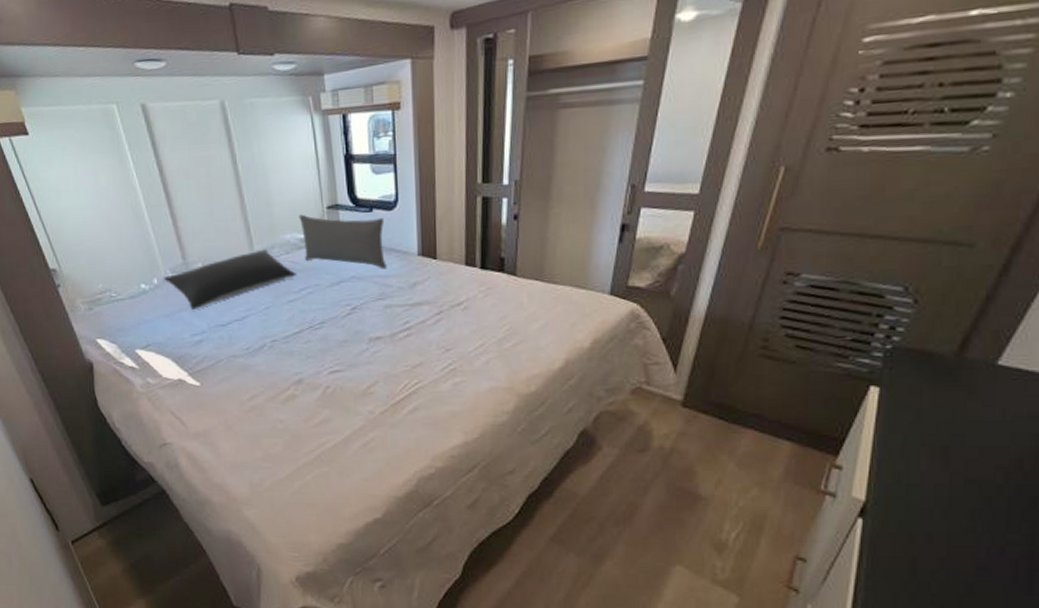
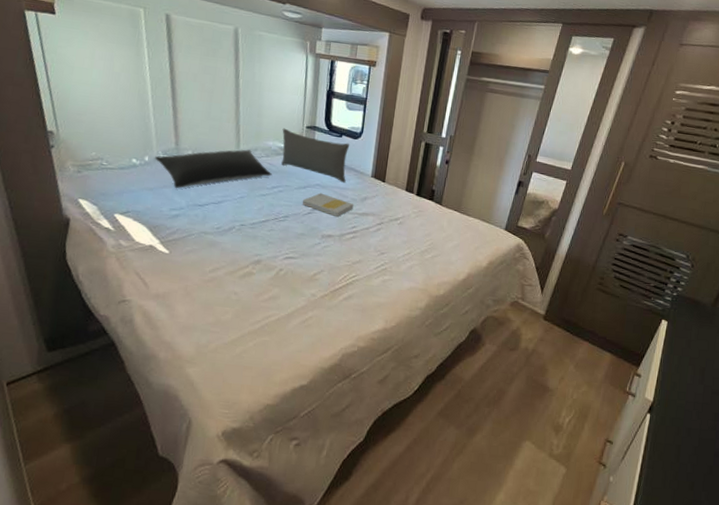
book: none [339,286,402,314] -> present [303,193,354,218]

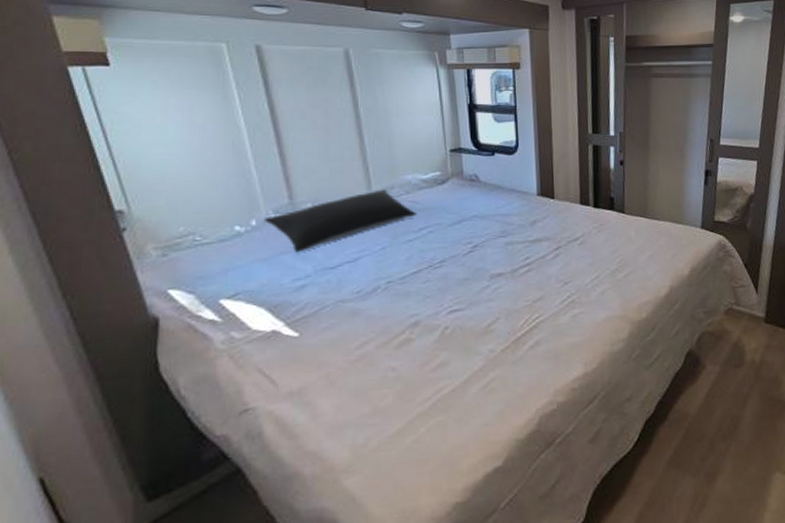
pillow: present [281,128,350,183] -> none [421,156,508,209]
book: present [303,193,354,218] -> none [460,225,523,251]

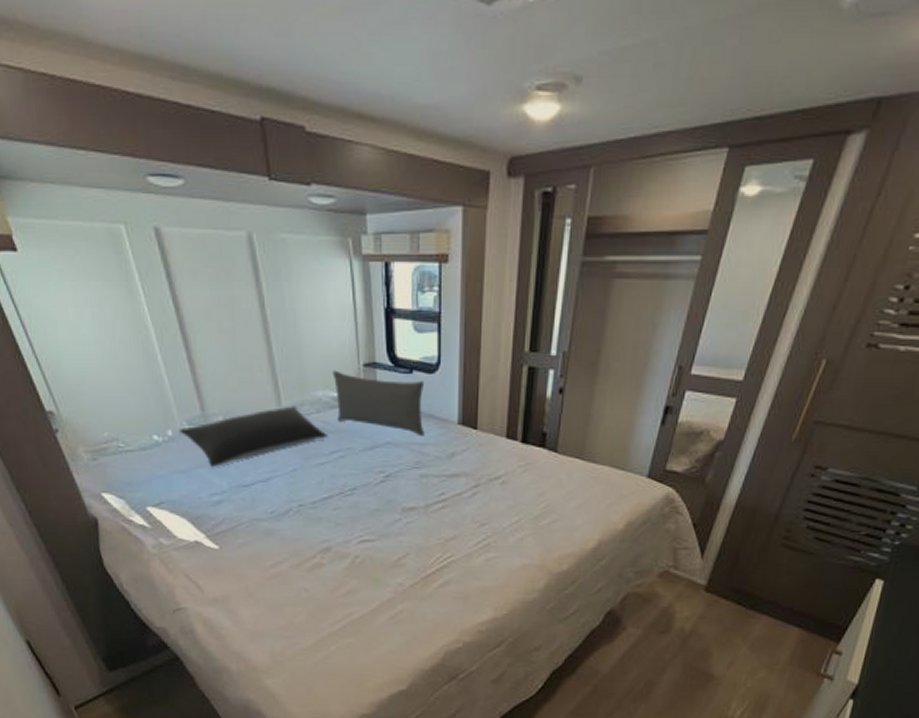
pillow: none [421,156,508,209] -> present [332,370,425,437]

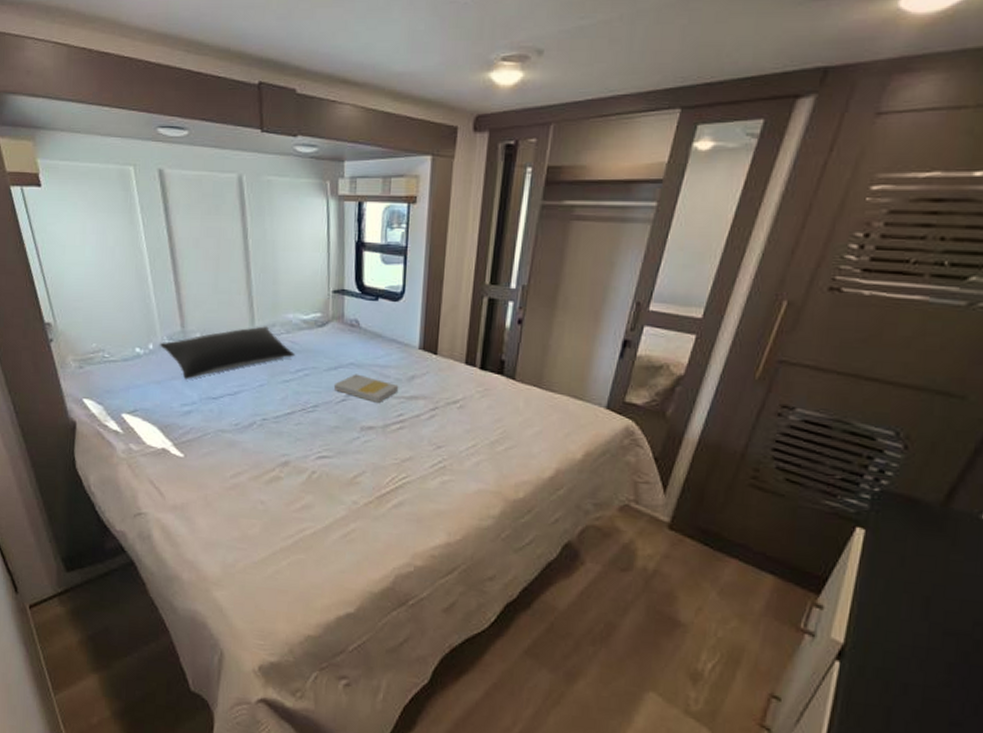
pillow: present [332,370,425,437] -> none [303,295,389,359]
book: none [372,453,439,484] -> present [334,374,399,404]

